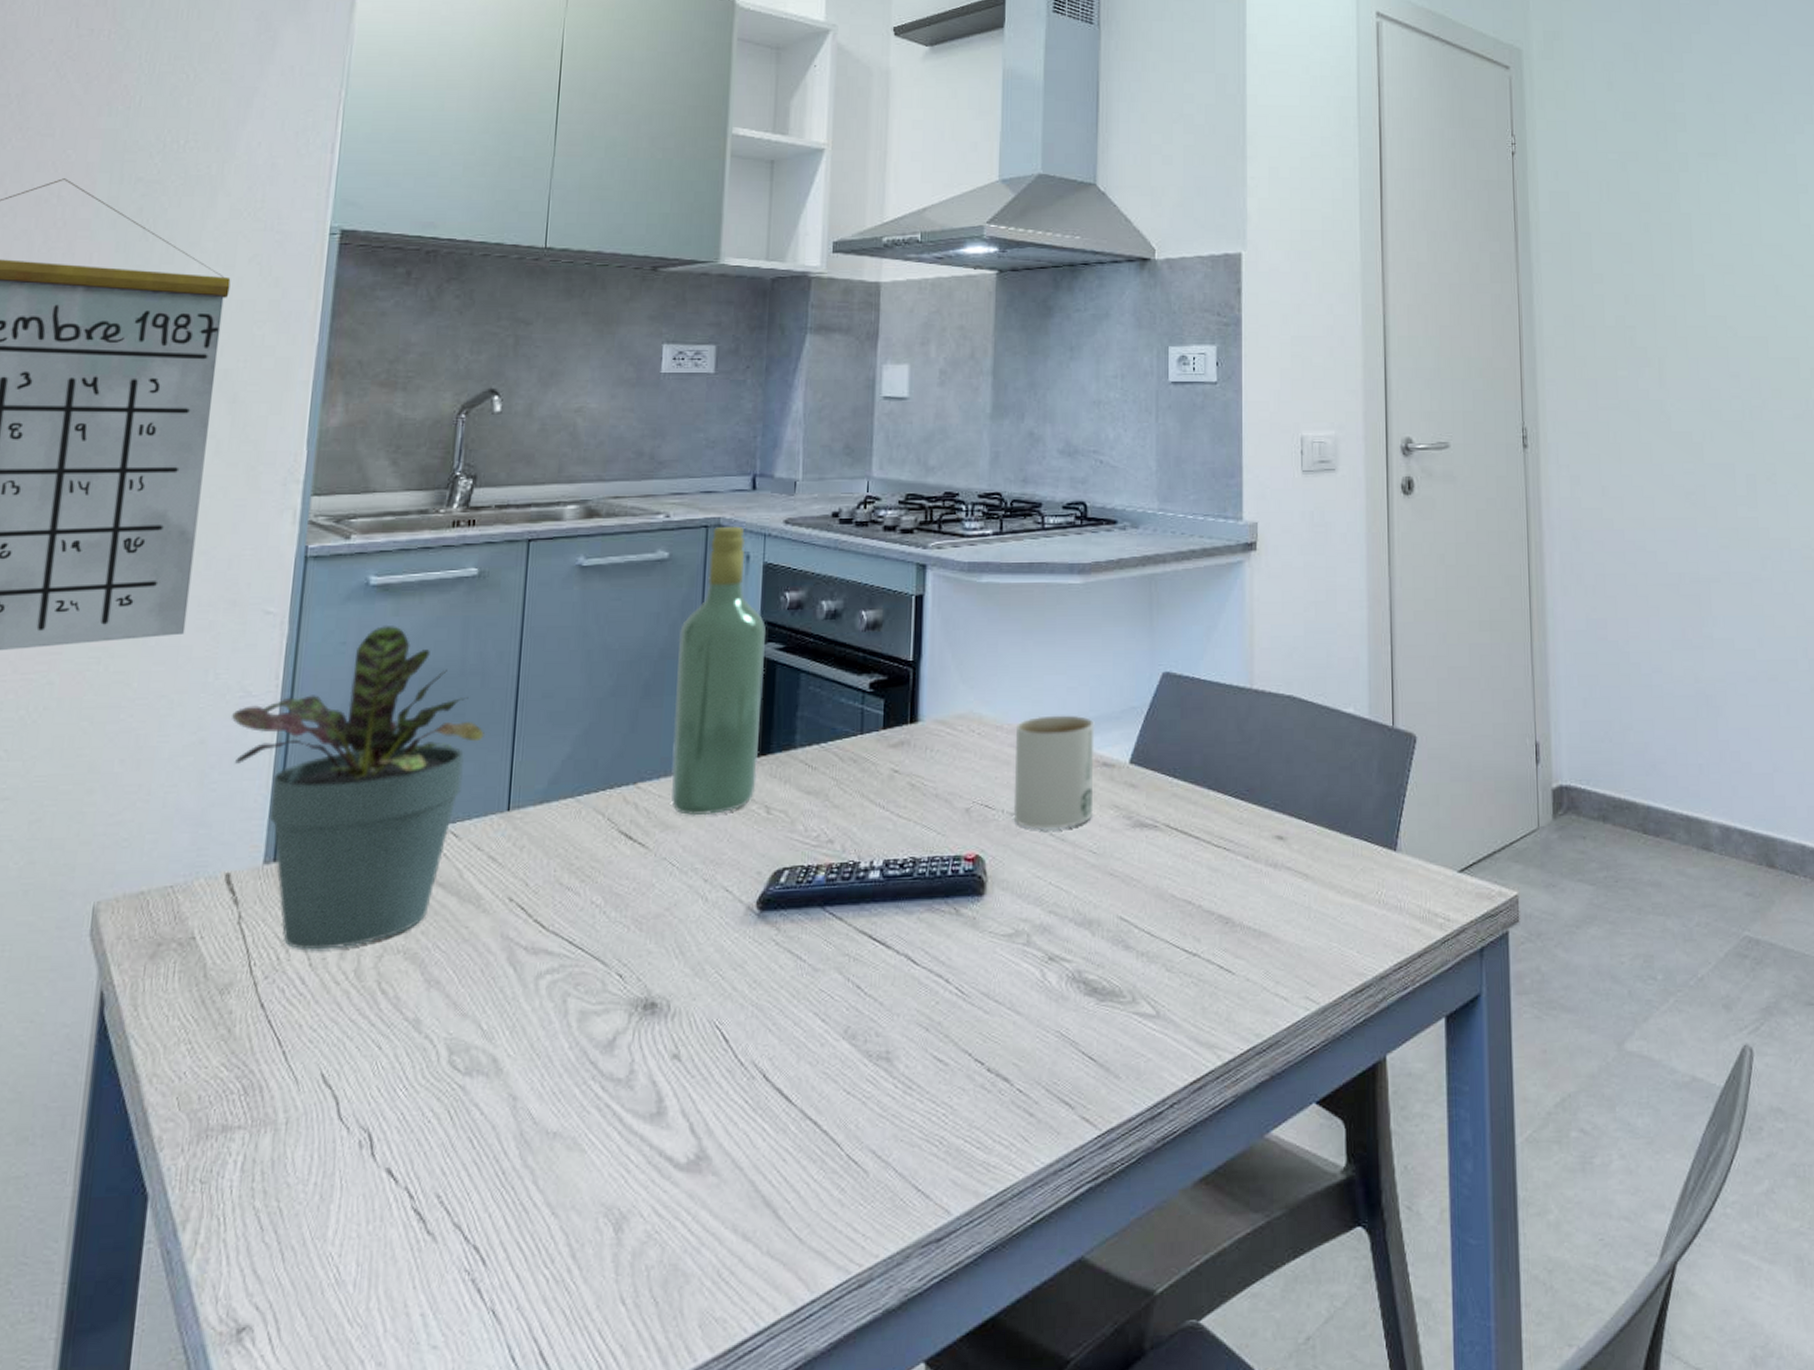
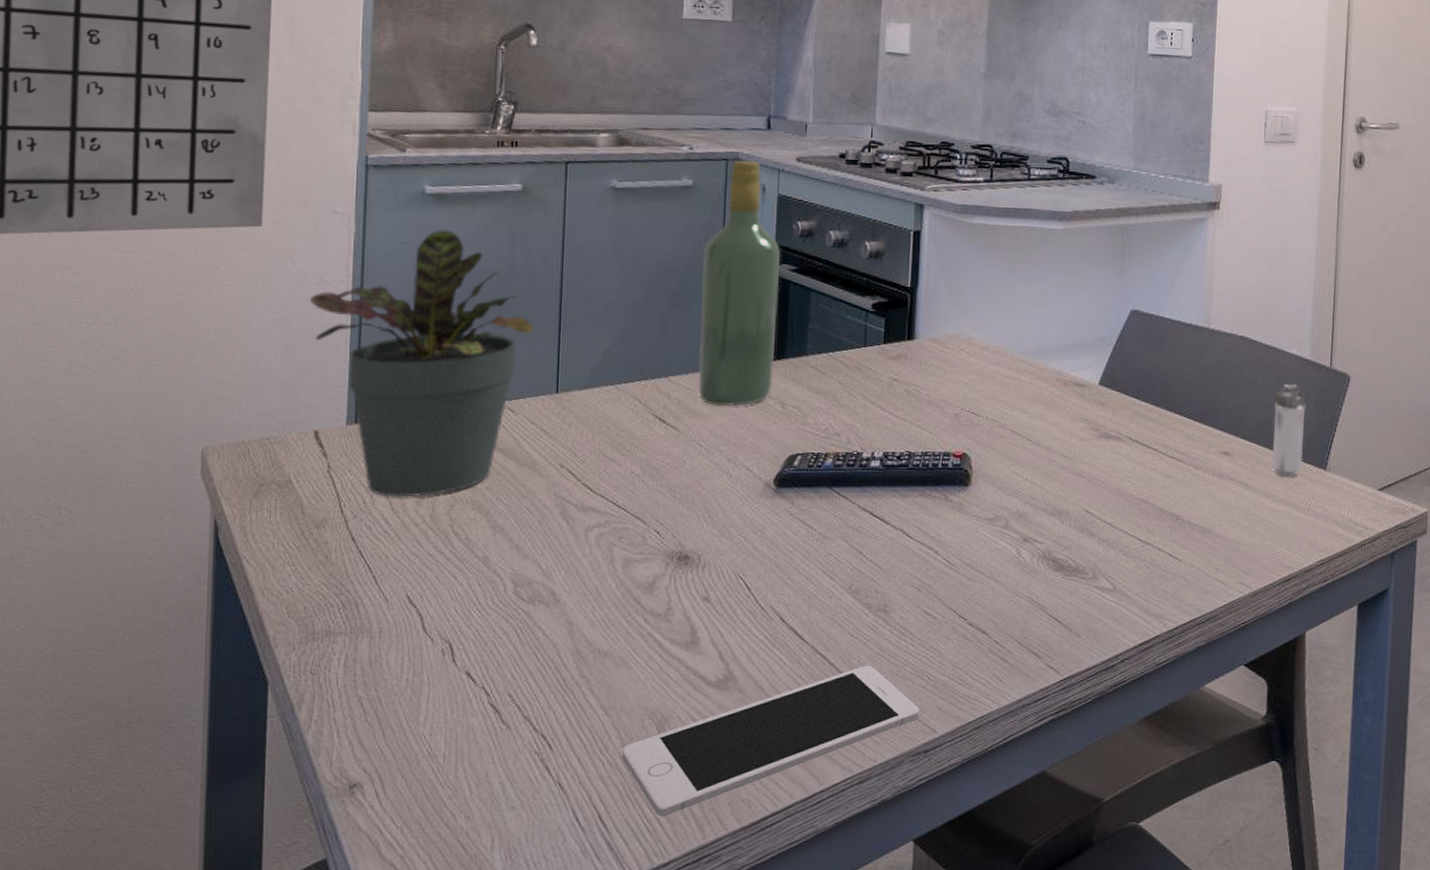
cell phone: none [569,1130,930,1349] -> present [621,665,919,817]
mug: present [1013,715,1095,830] -> none [996,340,1070,435]
shaker: none [1330,748,1369,863] -> present [1271,383,1306,478]

